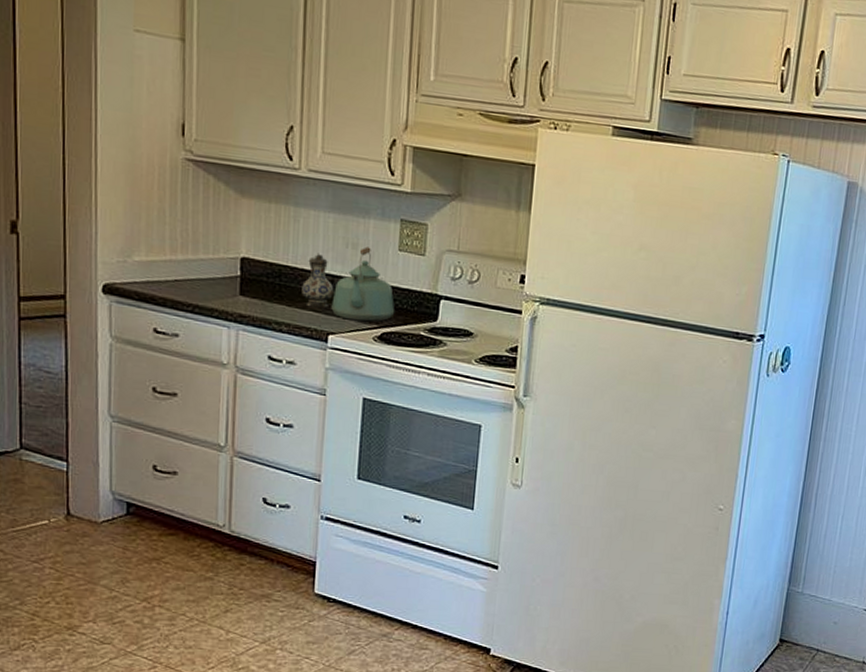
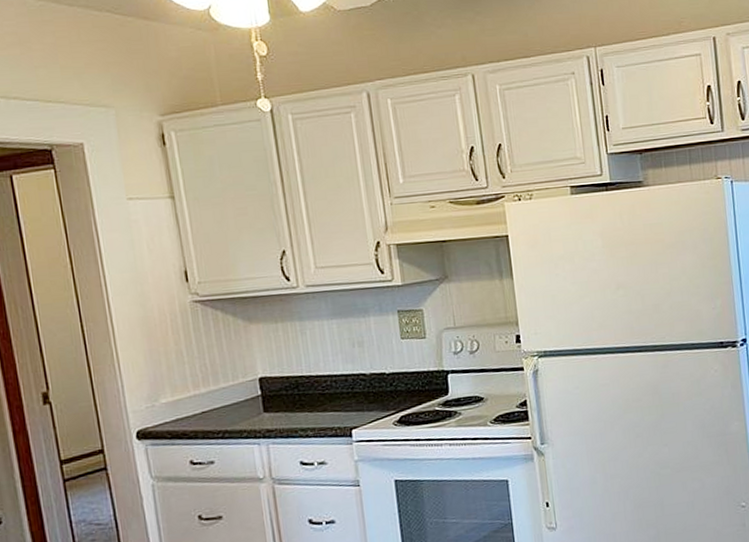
lidded jug: present [302,252,334,309] -> none [319,357,350,409]
kettle: present [331,246,395,322] -> none [349,342,409,412]

